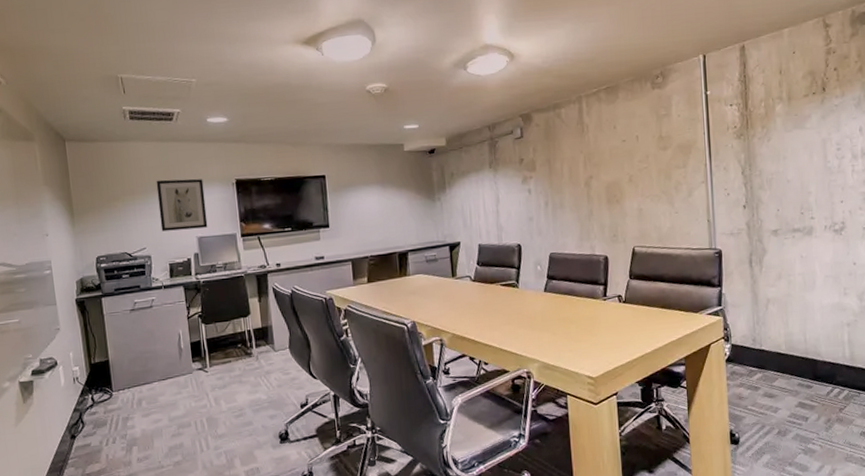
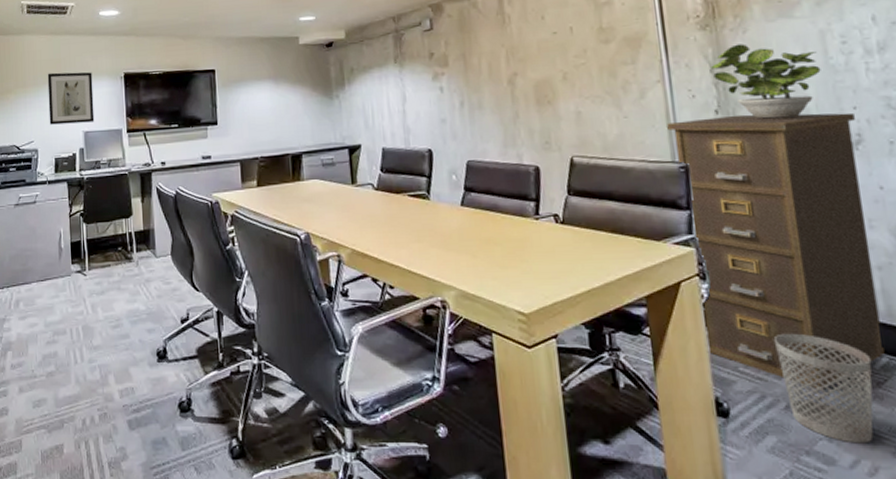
filing cabinet: none [707,205,846,418] -> present [667,112,885,389]
potted plant: none [742,150,821,213] -> present [711,44,821,120]
wastebasket: none [773,377,837,454] -> present [773,333,874,444]

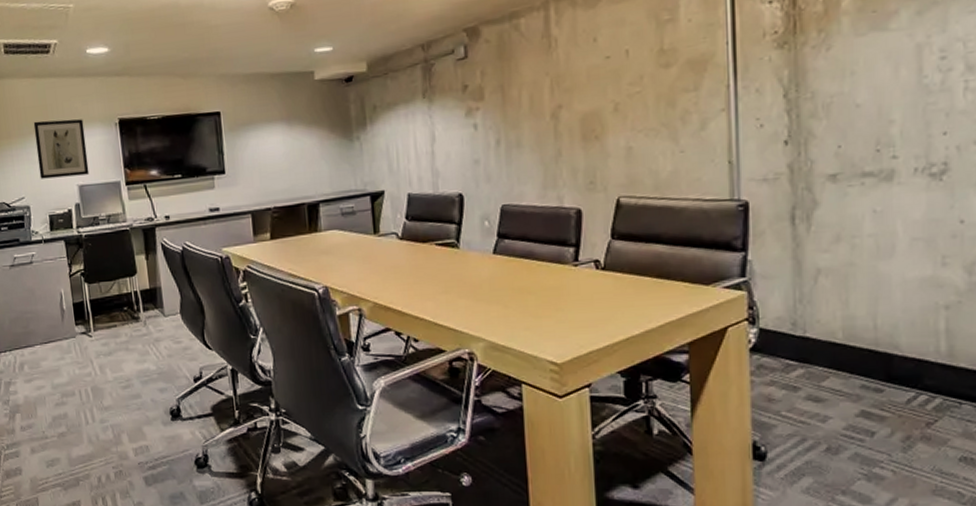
filing cabinet: present [667,112,885,389] -> none [728,139,943,431]
potted plant: present [711,44,821,120] -> none [785,63,912,150]
wastebasket: present [773,333,874,444] -> none [821,376,924,483]

